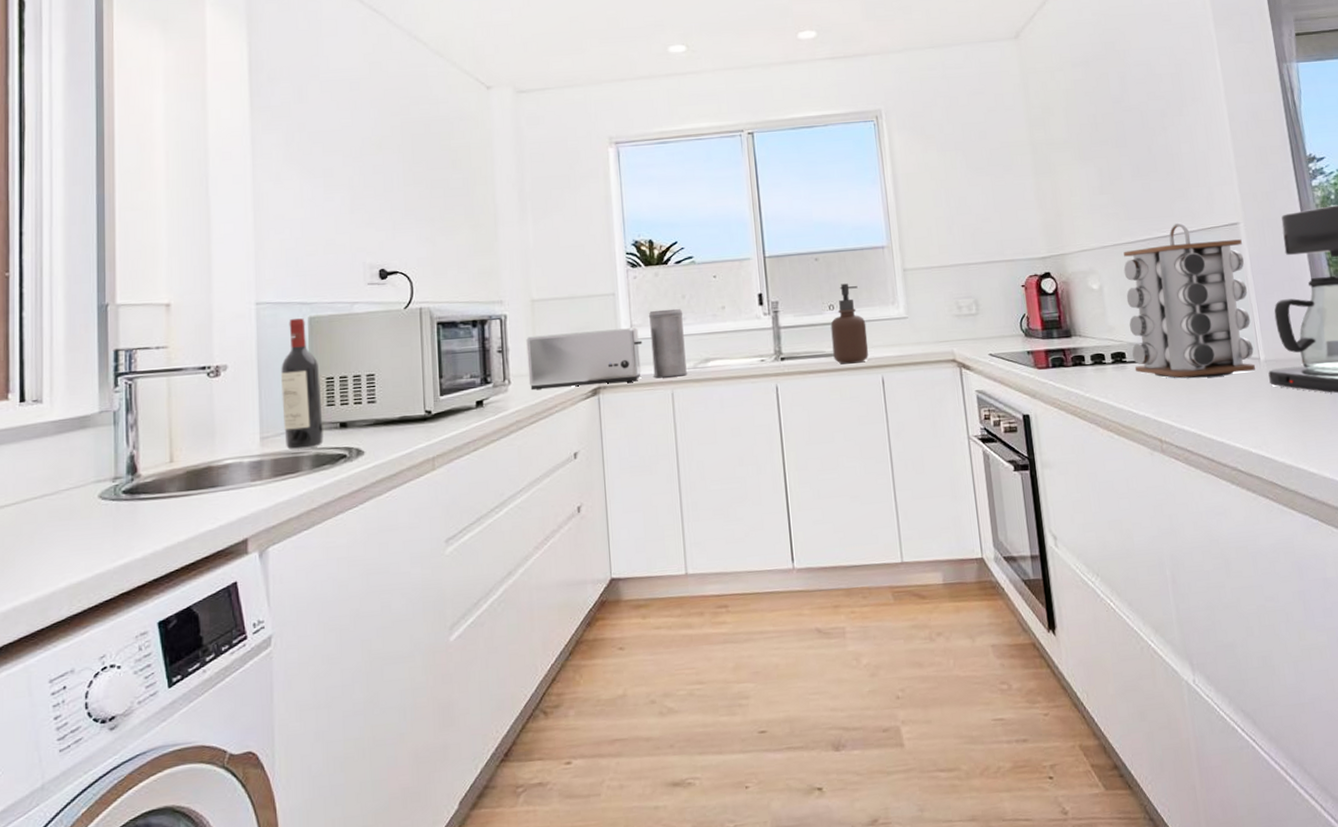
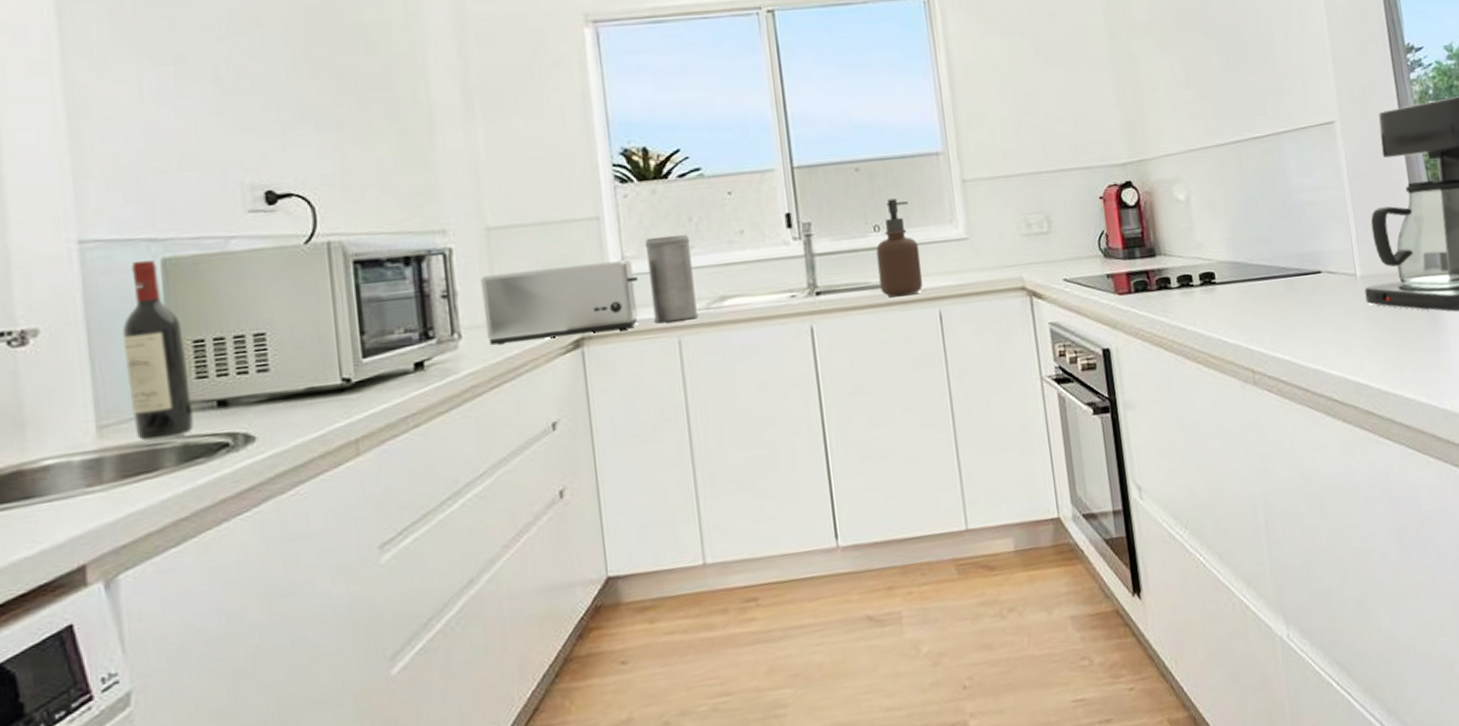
spice rack: present [1123,222,1256,379] -> none [1212,121,1352,300]

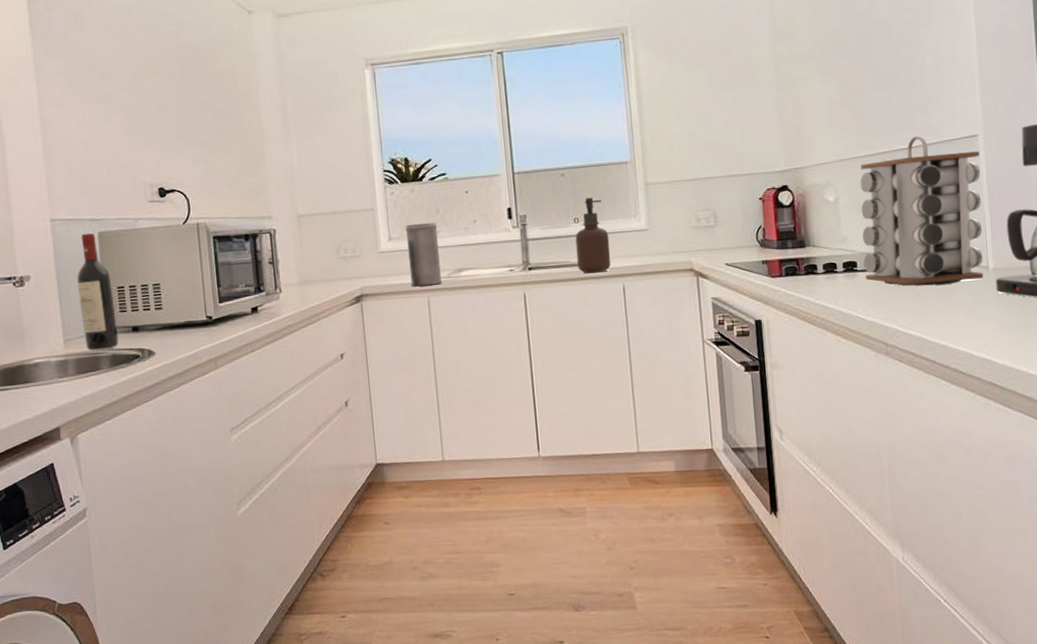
toaster: present [480,260,639,346] -> none [294,240,401,298]
spice rack: none [1212,121,1352,300] -> present [860,135,984,286]

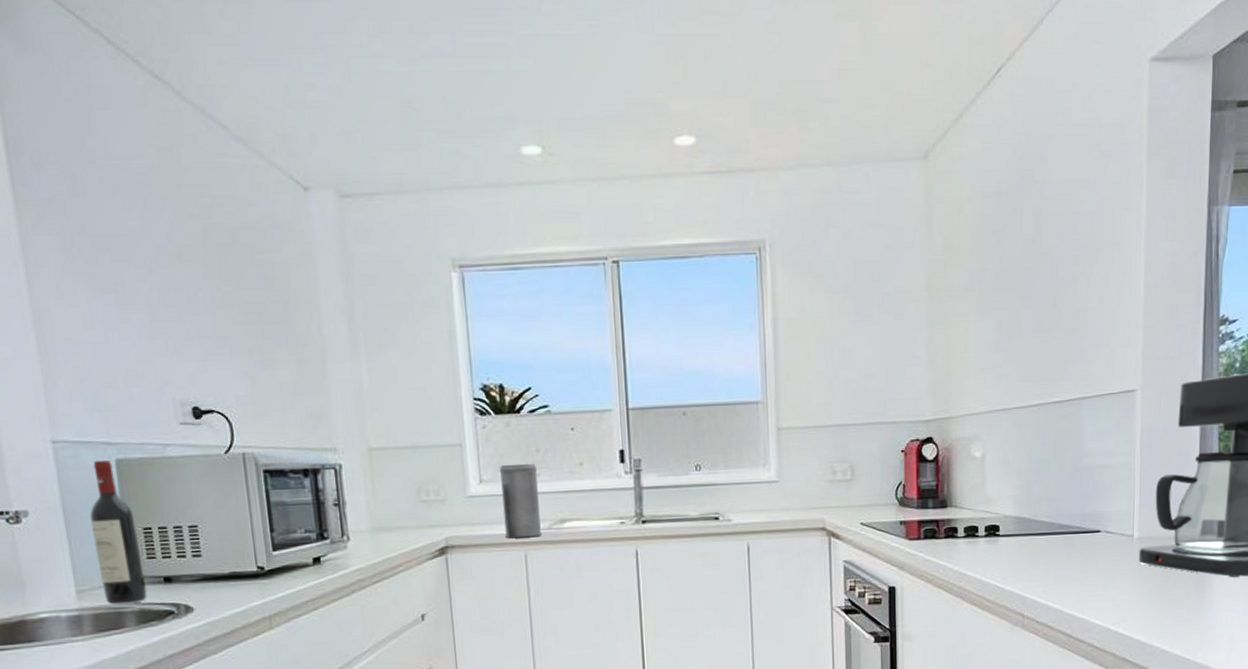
soap dispenser: present [575,197,611,274] -> none [696,442,735,529]
spice rack: present [860,135,984,286] -> none [1007,387,1136,554]

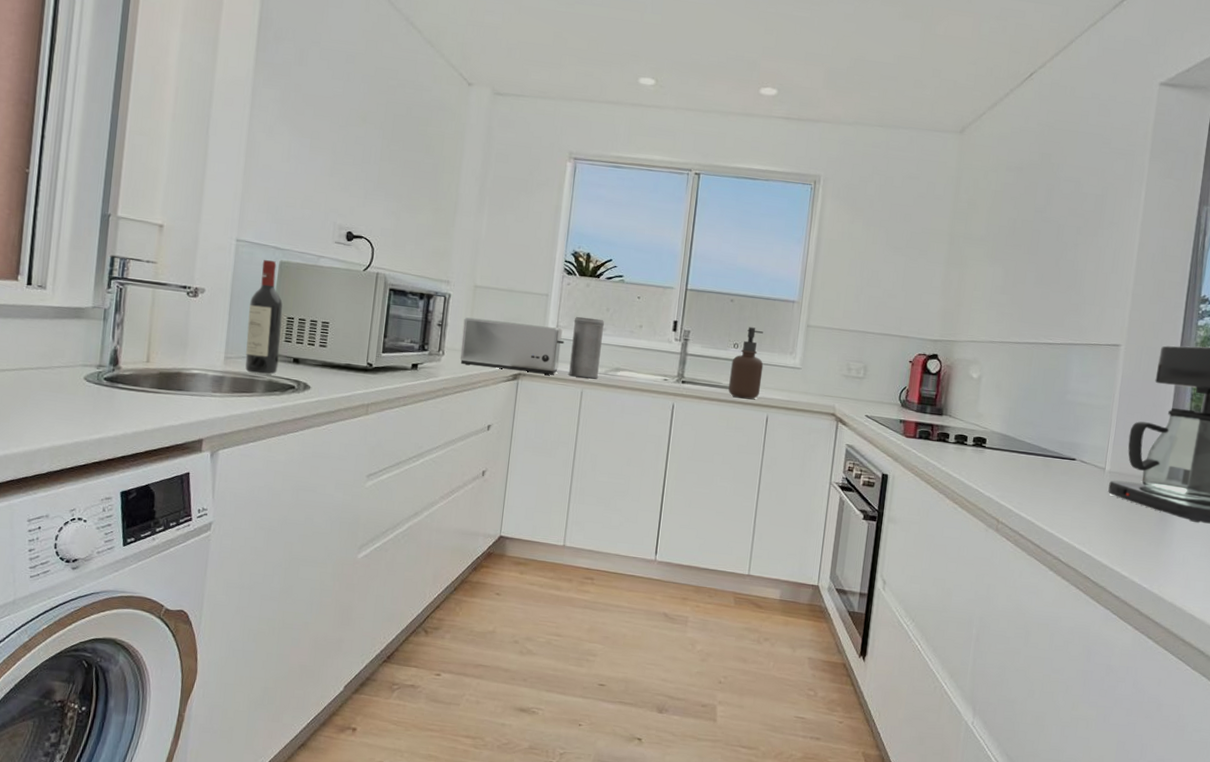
toaster: none [364,483,493,548] -> present [460,317,565,375]
soap dispenser: none [696,442,735,529] -> present [728,327,764,400]

